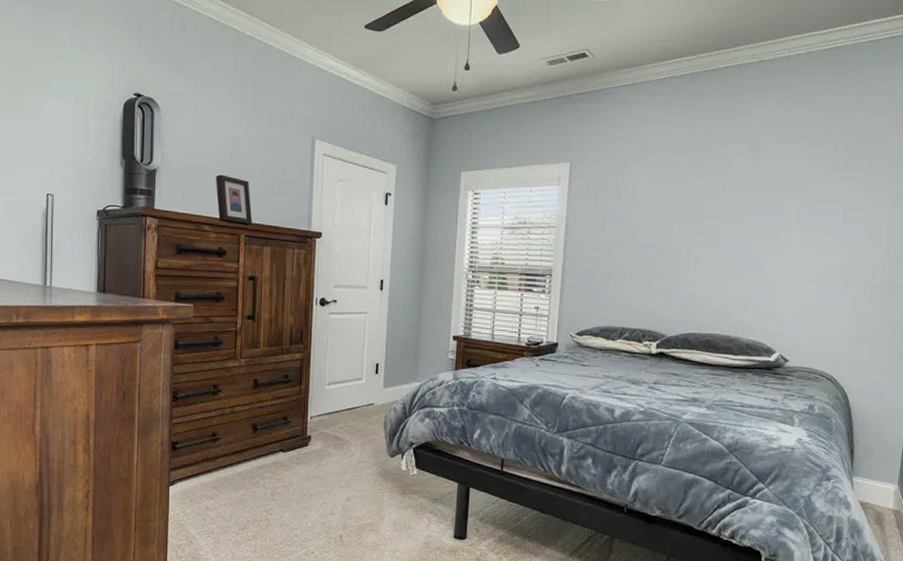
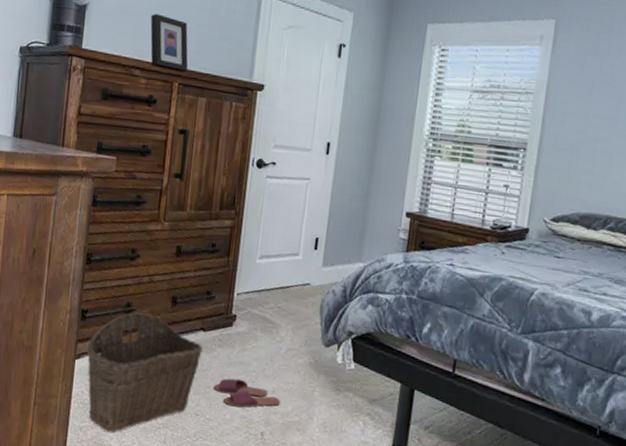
wicker basket: none [179,440,283,547] -> present [86,312,203,433]
slippers: none [295,491,355,516] -> present [213,378,280,408]

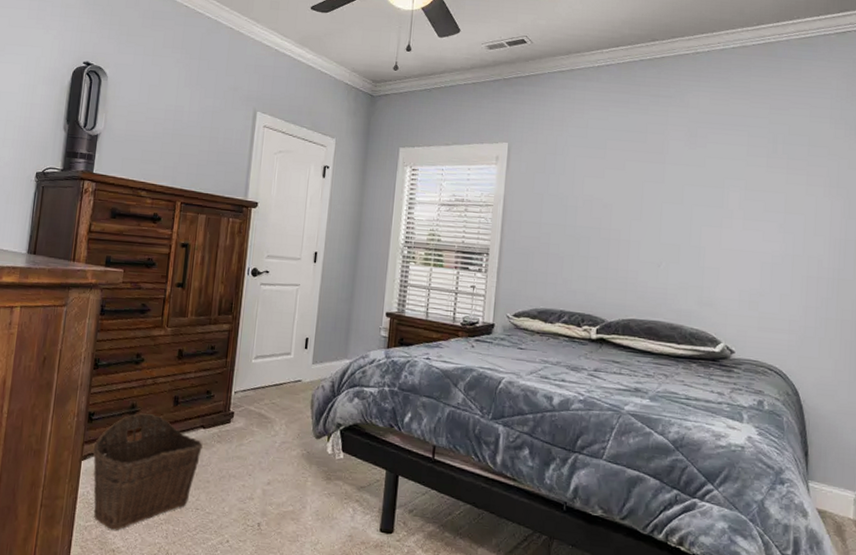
picture frame: present [150,13,188,72] -> none [155,142,190,193]
slippers: present [213,378,280,408] -> none [212,472,276,500]

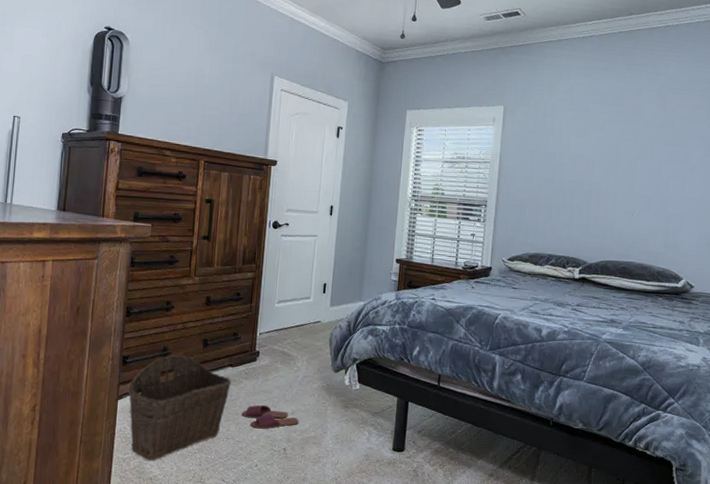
slippers: none [212,472,276,500] -> present [241,404,299,429]

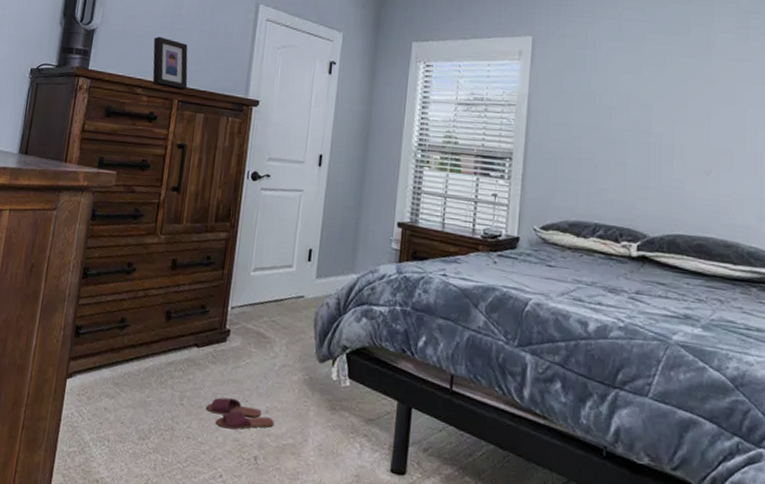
wicker basket: present [128,355,231,461] -> none [77,328,196,459]
picture frame: none [178,104,212,152] -> present [152,36,188,90]

